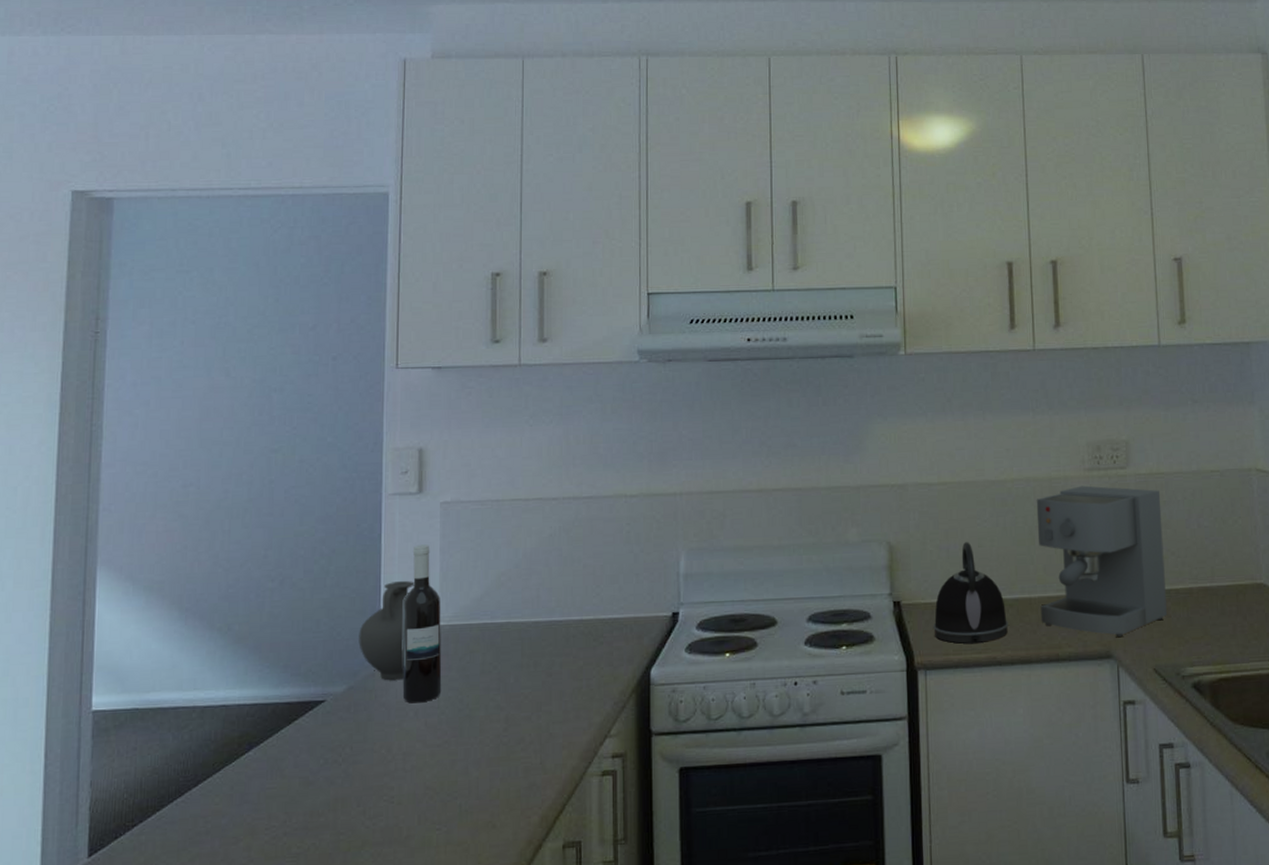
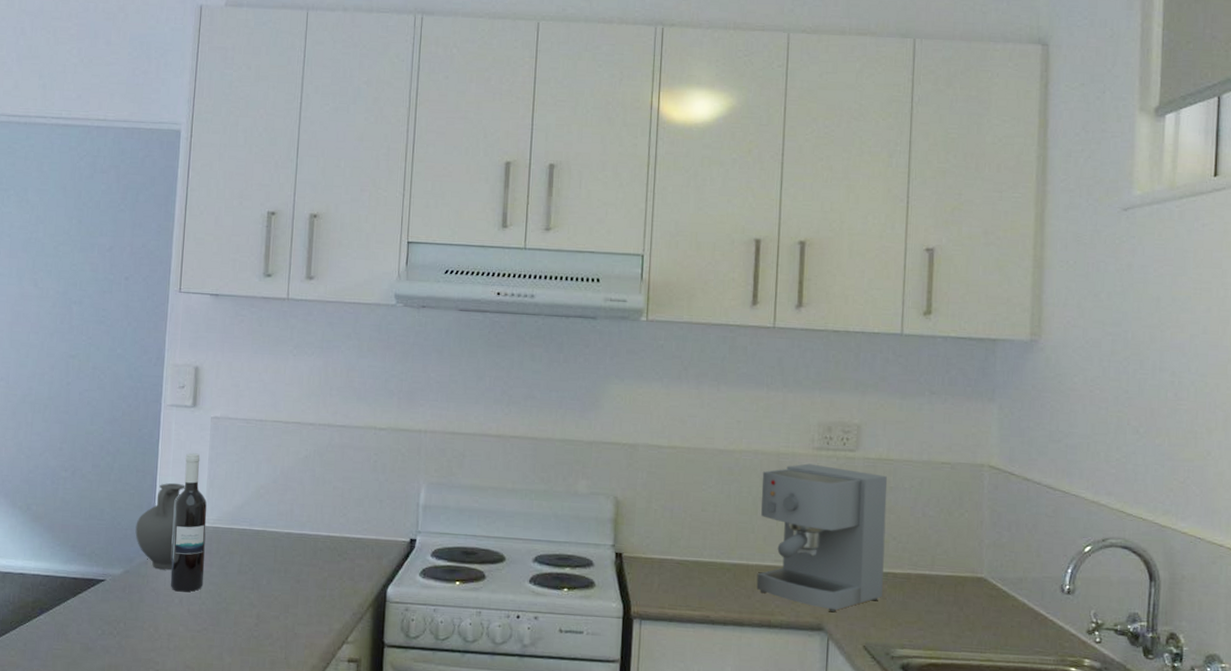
kettle: present [933,542,1009,644] -> none [651,505,724,601]

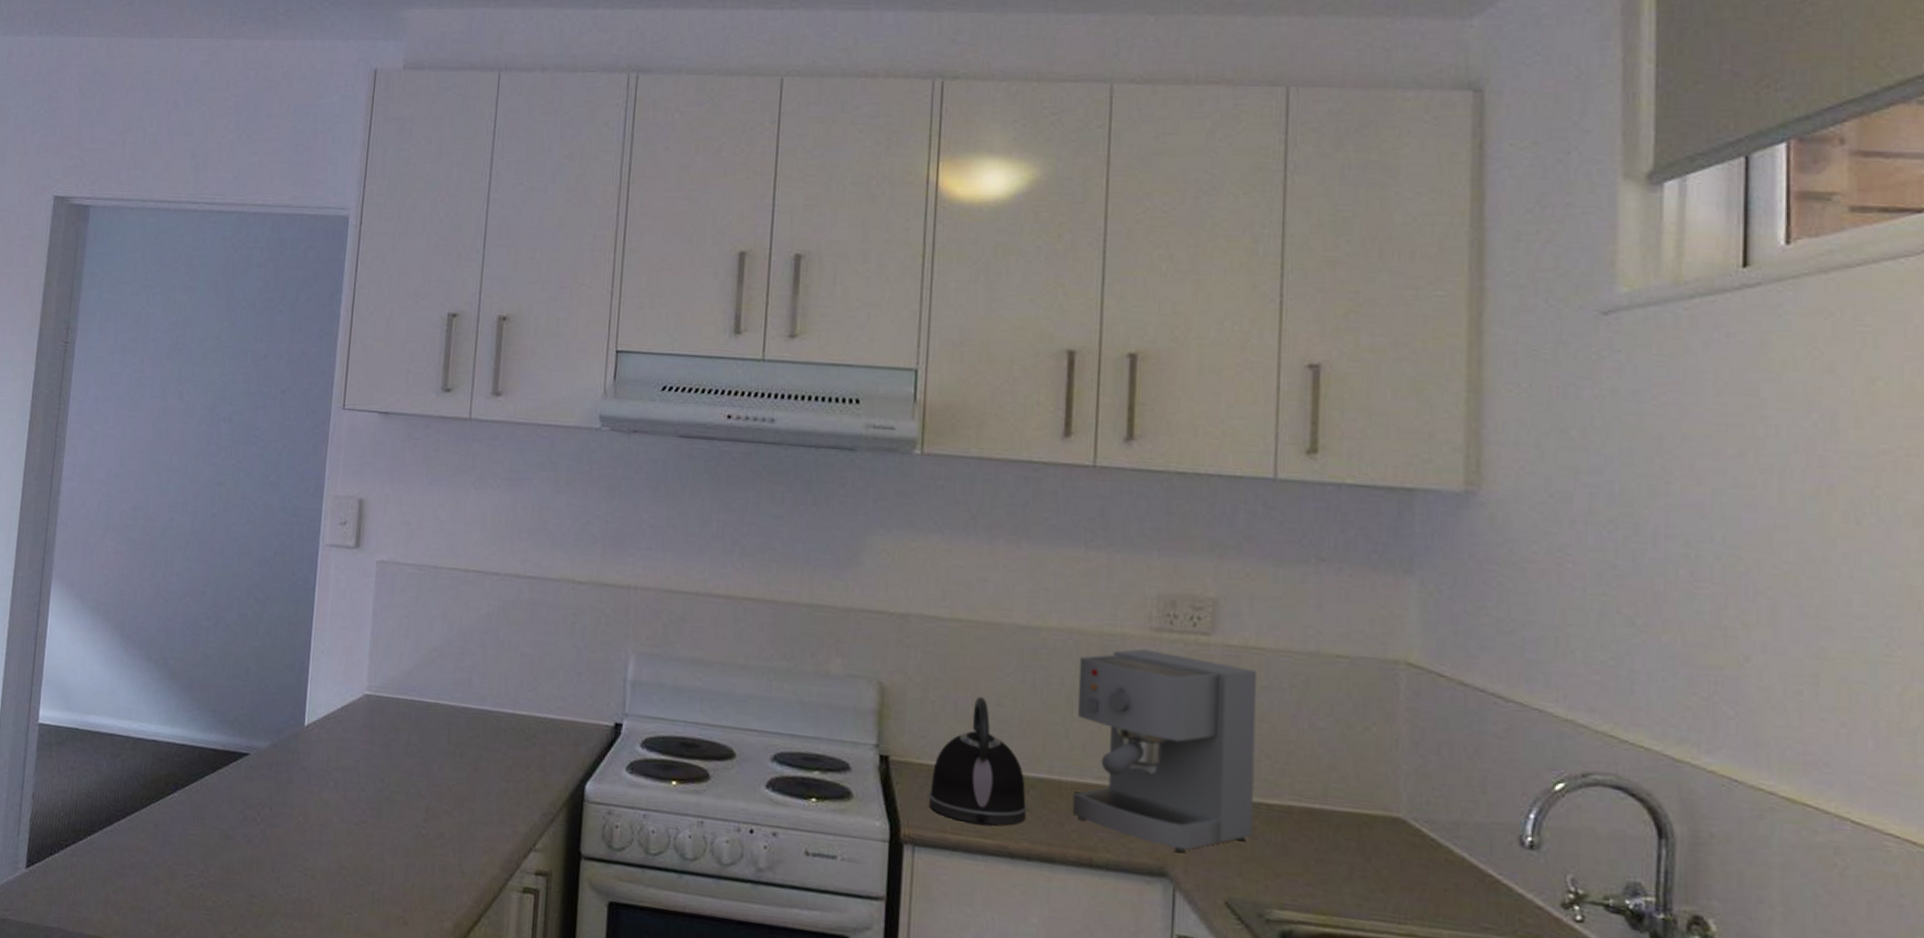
ceramic jug: present [135,482,185,569] -> none [285,639,344,745]
wine bottle: present [170,453,208,592] -> none [324,603,370,775]
kettle: none [651,505,724,601] -> present [928,697,1028,826]

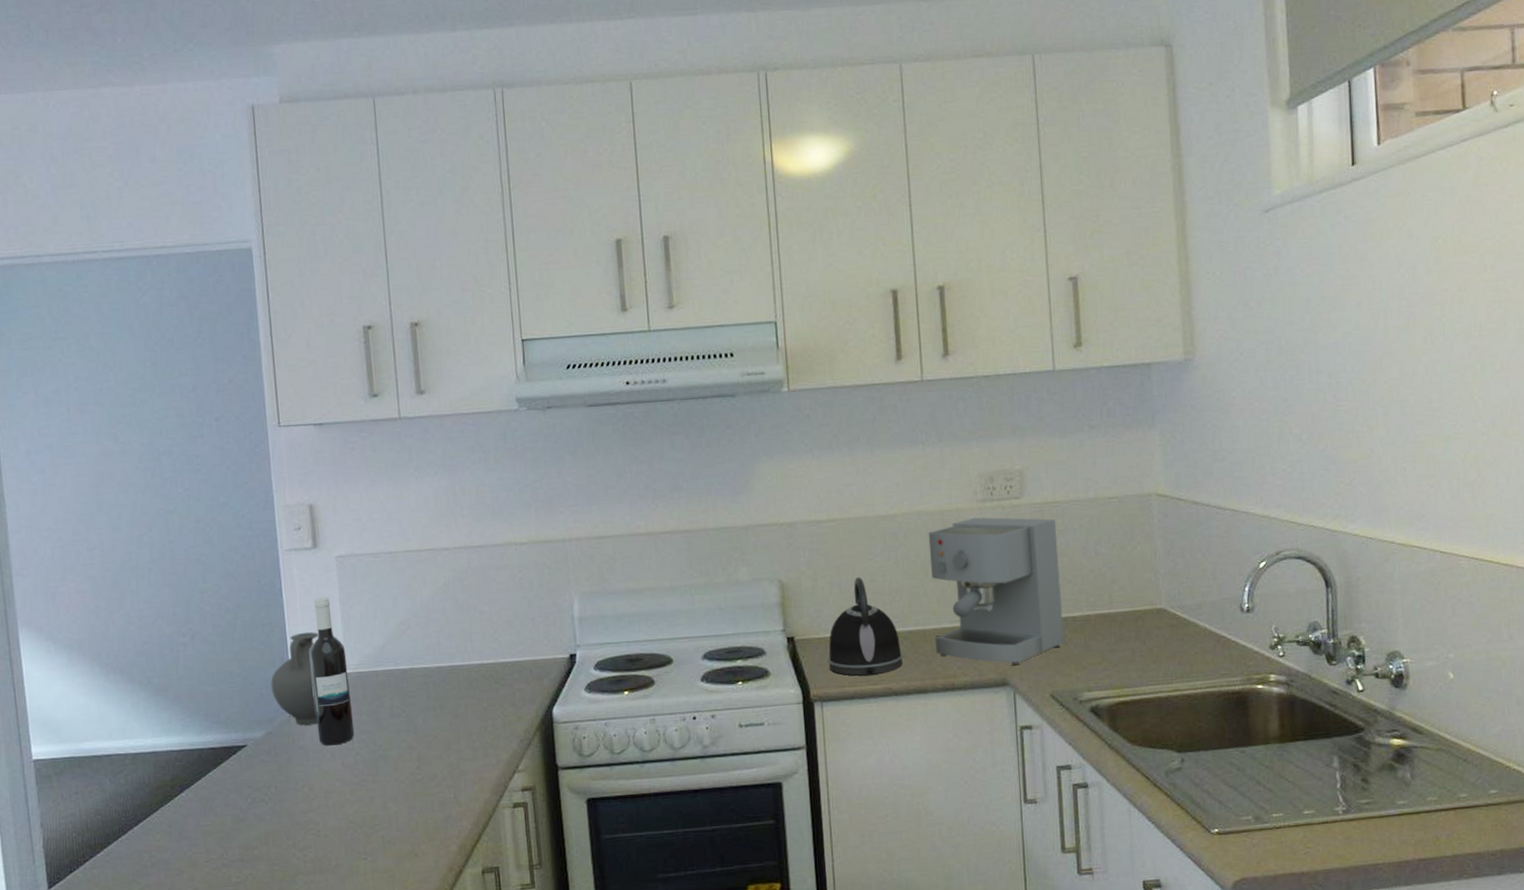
ceramic jug: none [285,639,344,745] -> present [271,631,319,725]
wine bottle: none [324,603,370,775] -> present [309,597,355,746]

